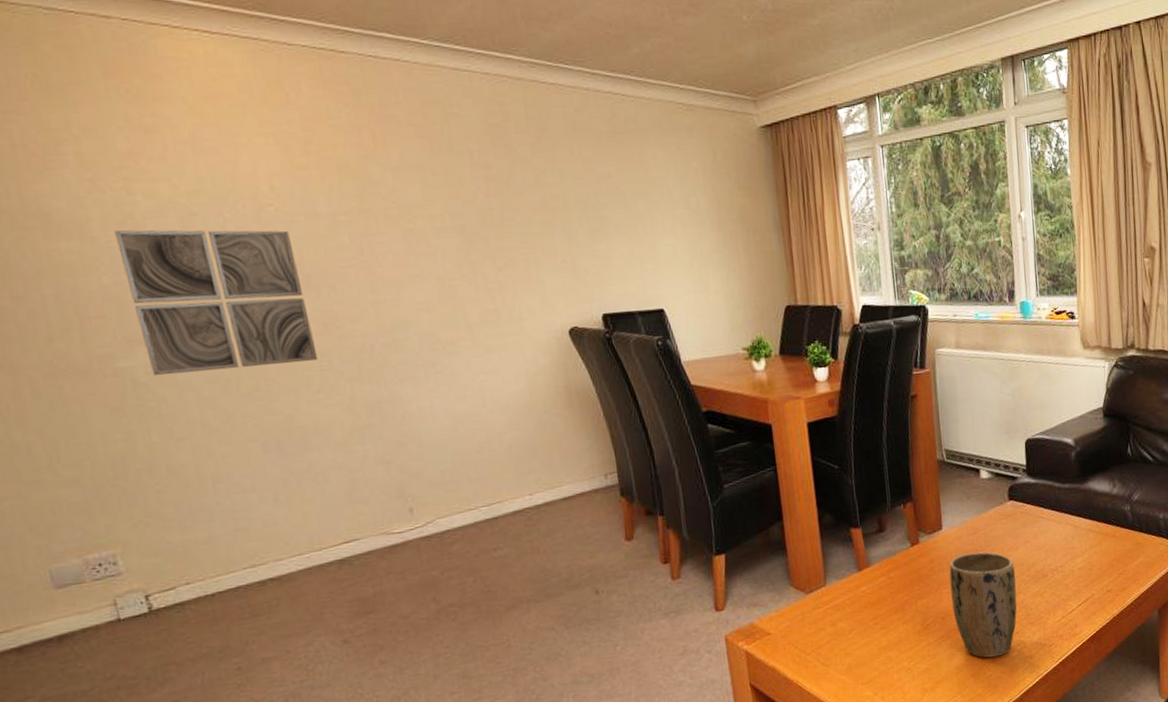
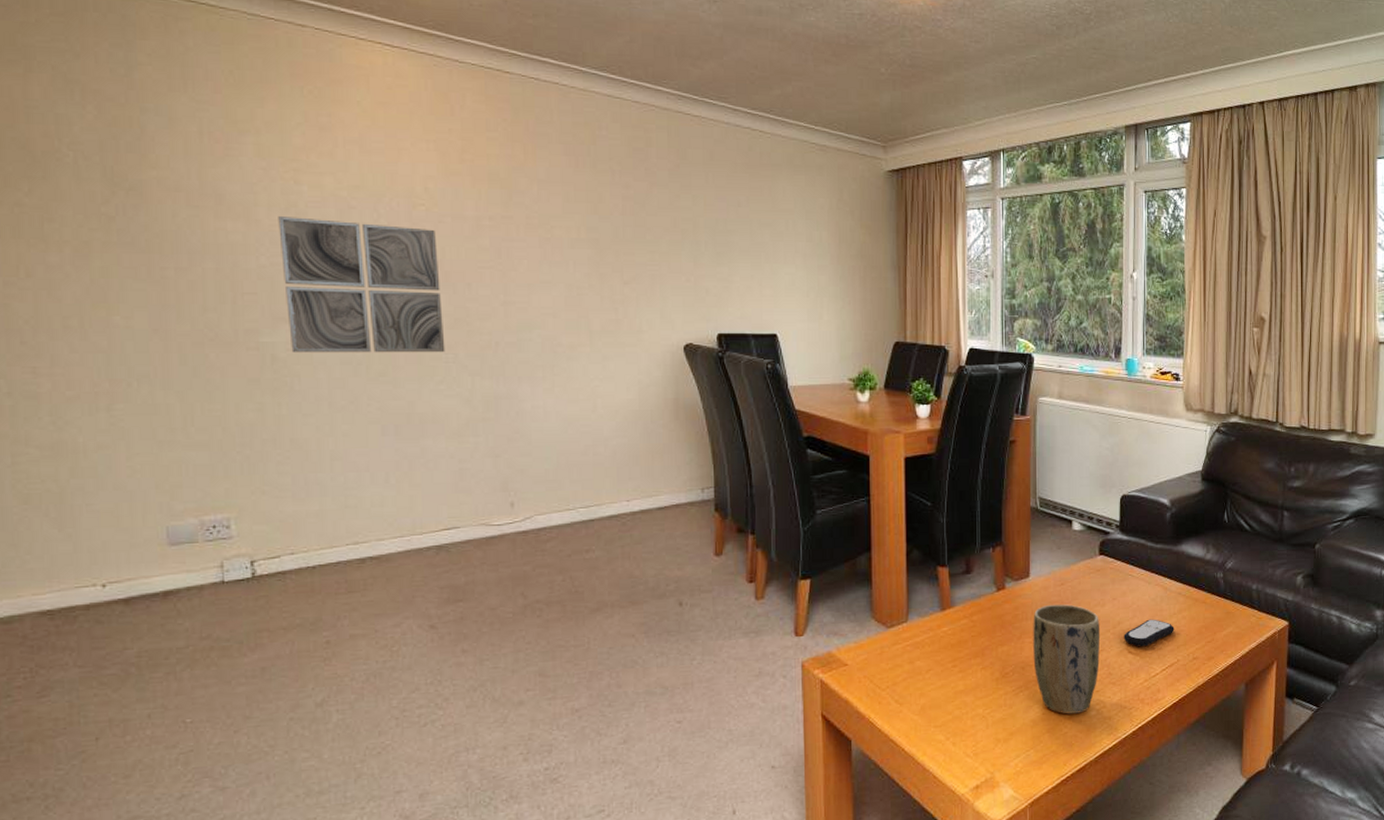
remote control: none [1038,557,1087,586] -> present [1124,619,1175,647]

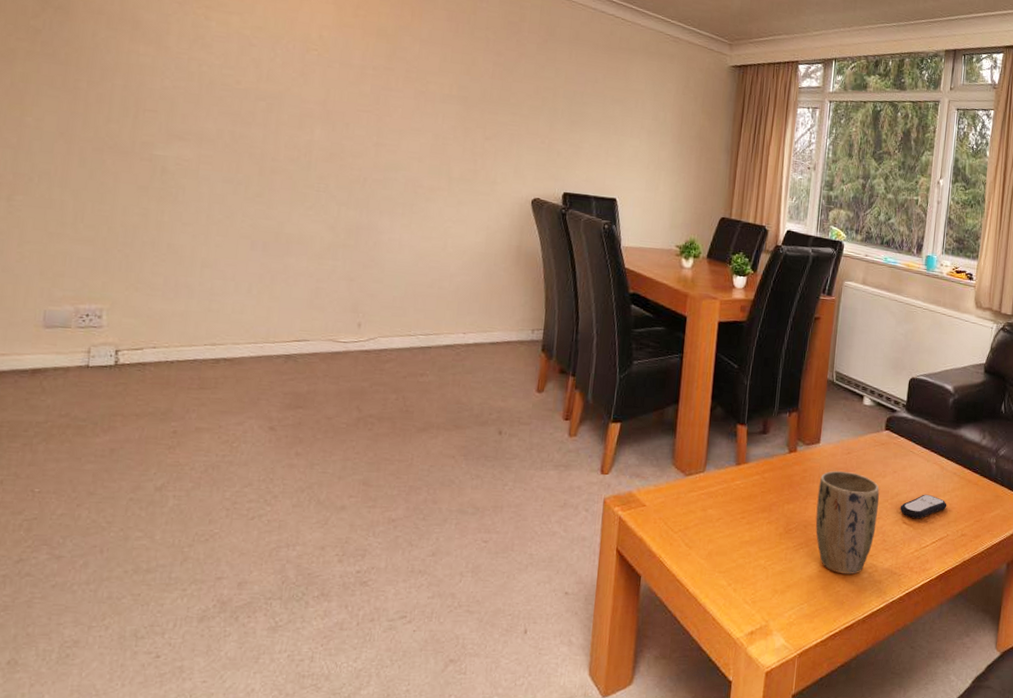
wall art: present [278,216,445,353] -> none [180,46,324,181]

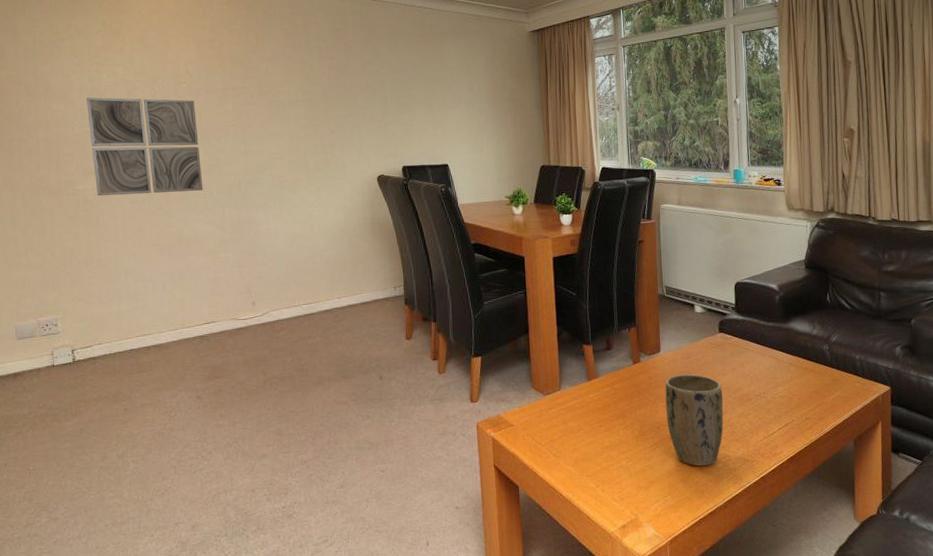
wall art: none [180,46,324,181] -> present [86,97,203,197]
remote control: present [900,494,947,519] -> none [743,385,788,410]

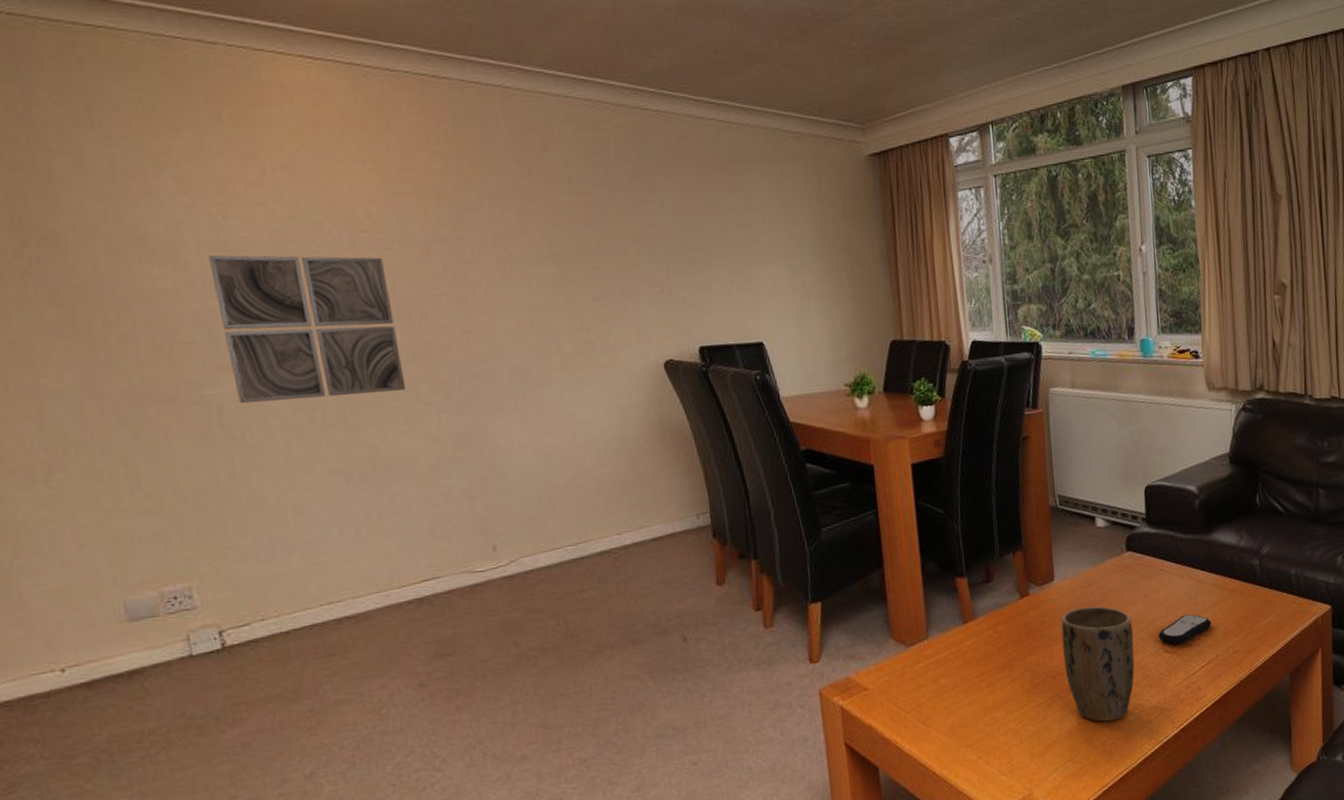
remote control: none [743,385,788,410] -> present [1158,614,1212,645]

